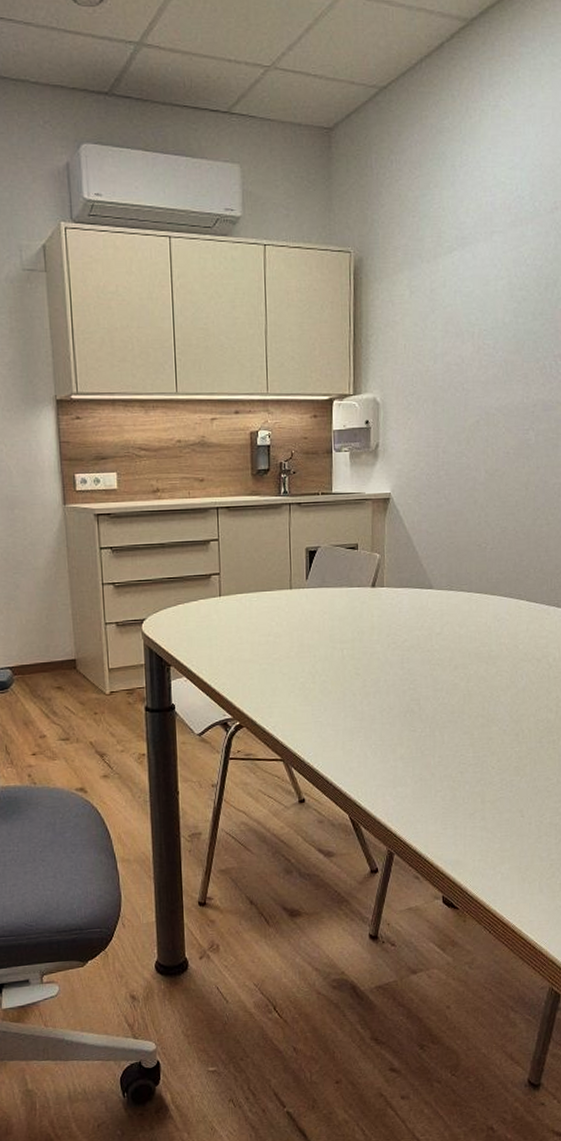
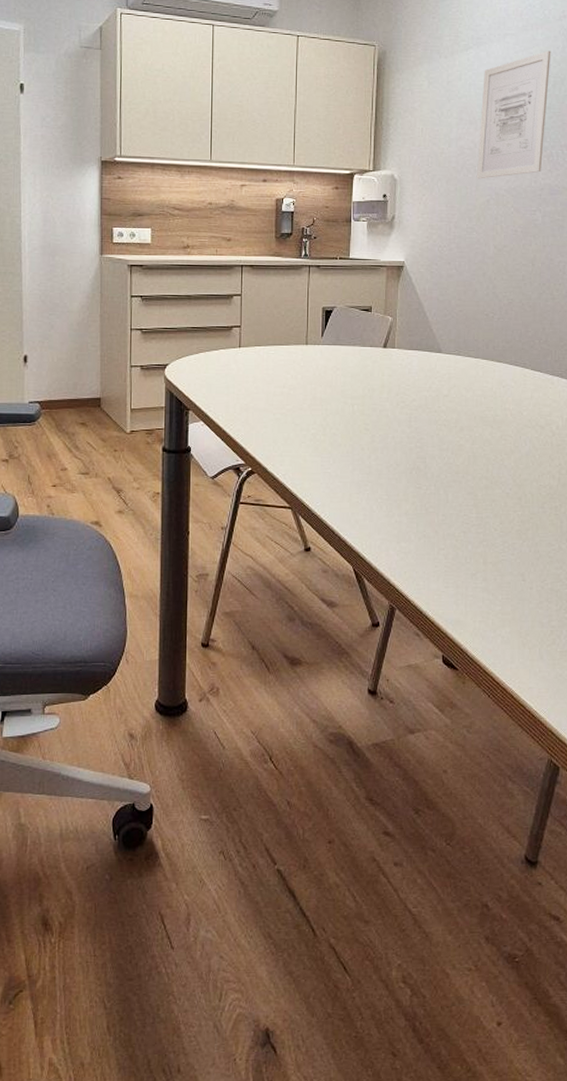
wall art: none [464,248,543,398] -> present [476,50,551,179]

